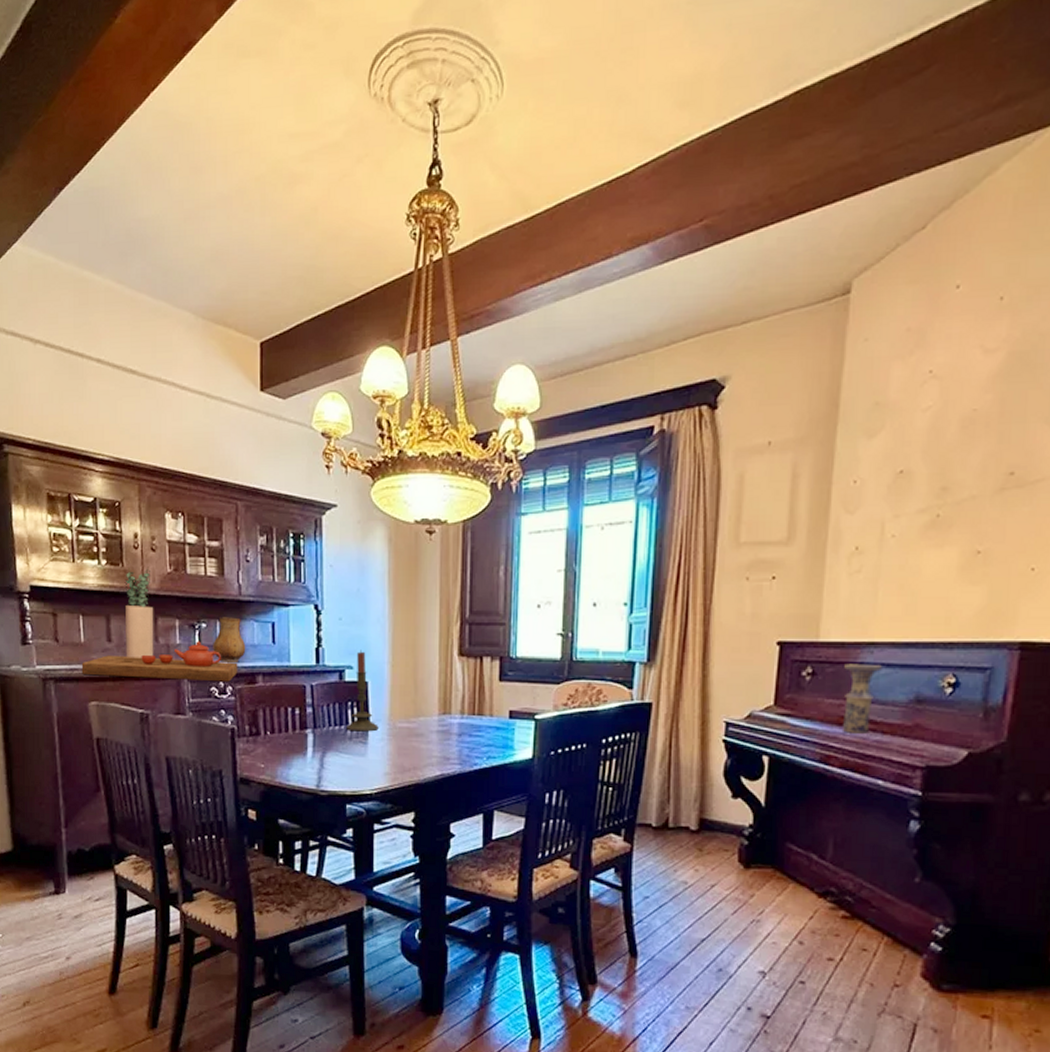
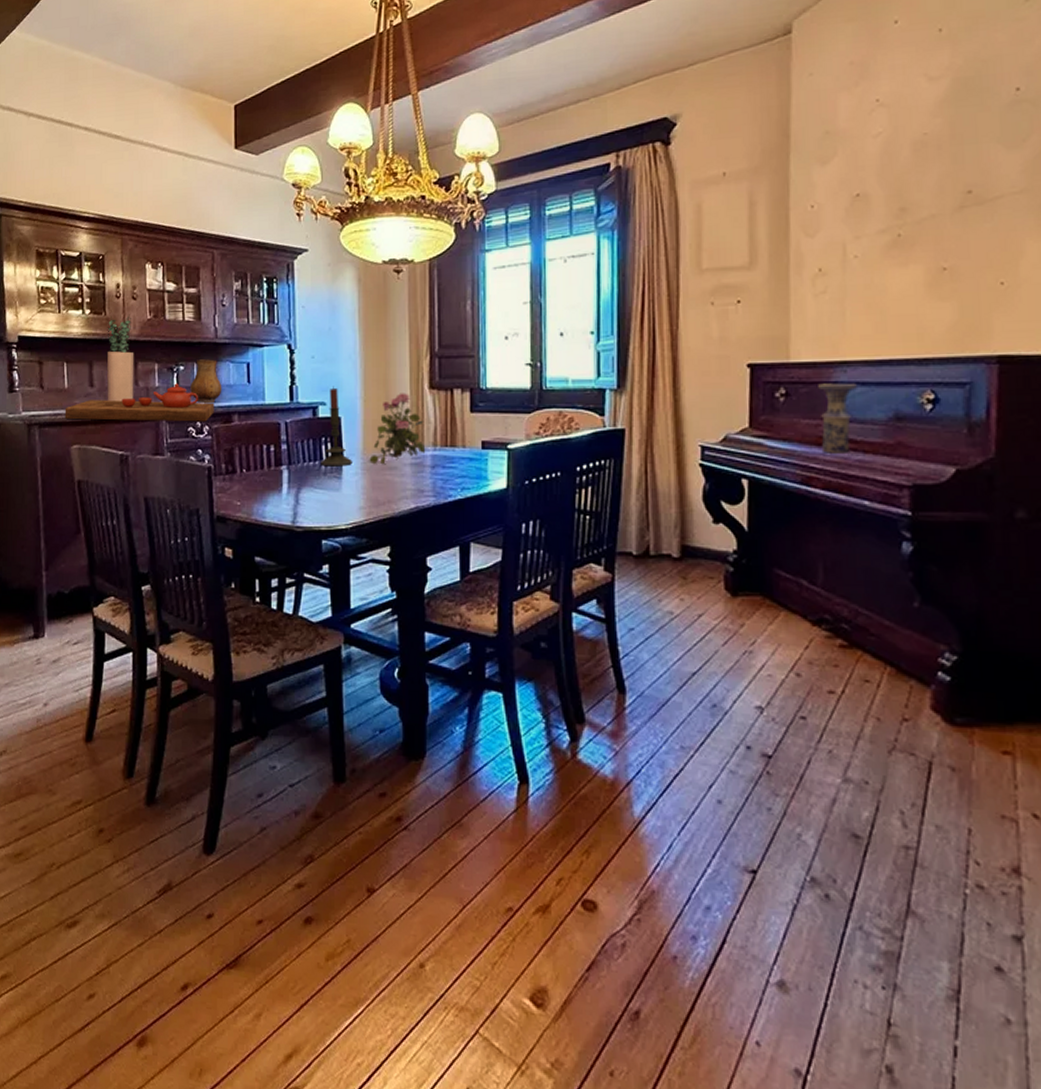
flower bouquet: none [396,659,453,730] -> present [369,393,426,464]

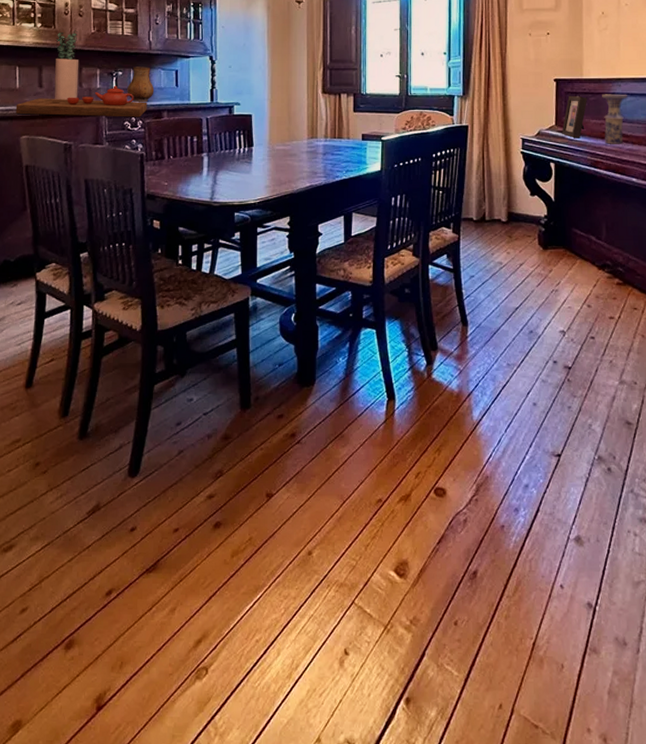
candle: present [321,386,352,468] -> none [235,90,261,155]
flower bouquet: present [369,393,426,464] -> none [274,96,319,151]
picture frame: none [758,386,796,446] -> present [562,95,587,139]

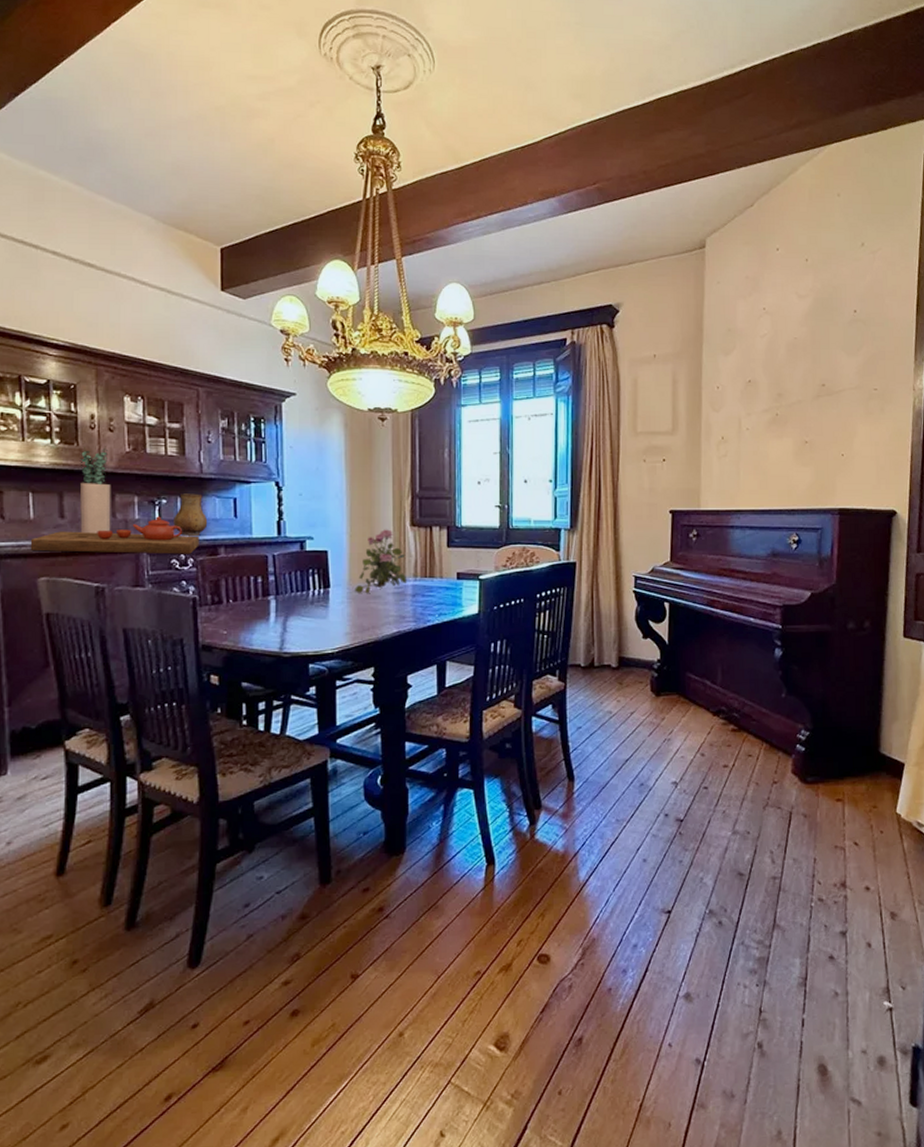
flower bouquet: none [274,96,319,151] -> present [355,529,407,593]
picture frame: present [562,95,587,139] -> none [677,528,704,576]
vase: present [602,94,629,144] -> none [720,527,748,582]

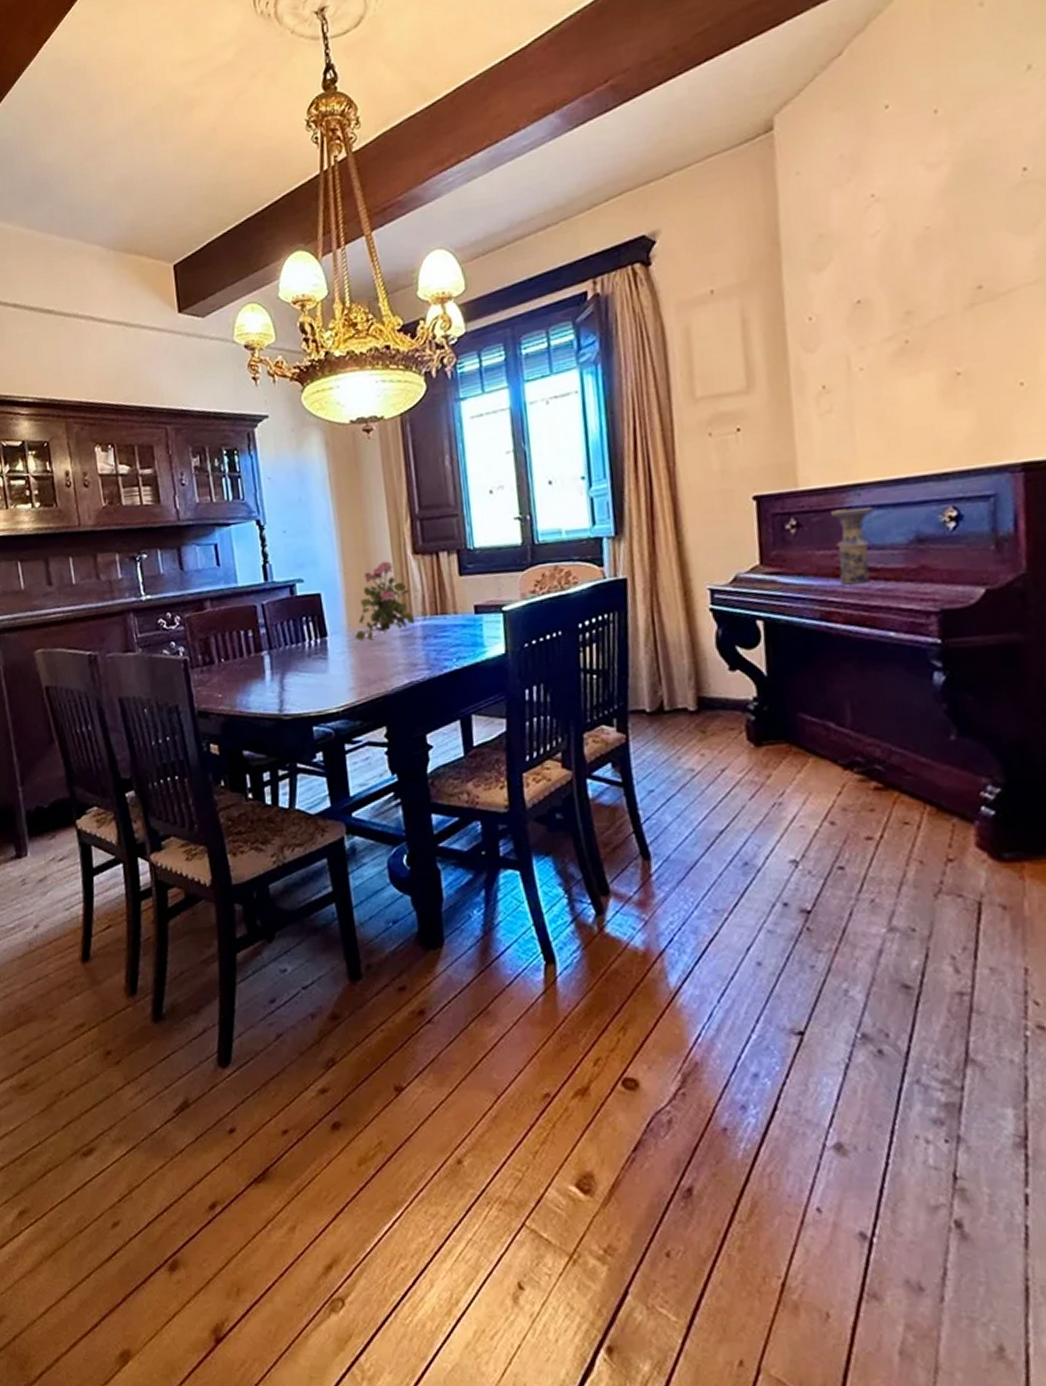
tea set: present [30,516,200,554] -> none [23,573,185,623]
vase: present [80,446,111,534] -> none [61,503,97,600]
ceramic pitcher: present [173,493,208,536] -> none [156,543,191,592]
vase: none [720,527,748,582] -> present [831,506,874,585]

